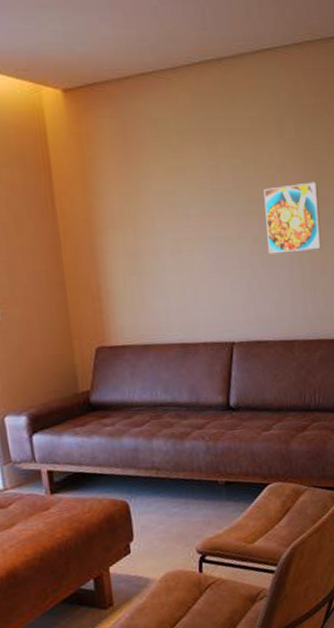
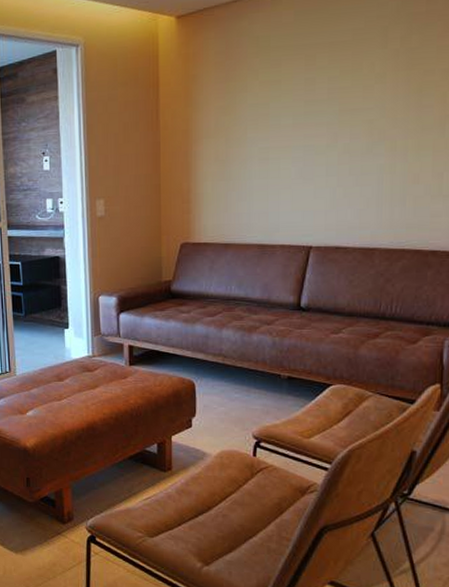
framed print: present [264,182,322,254] -> none [358,90,419,163]

